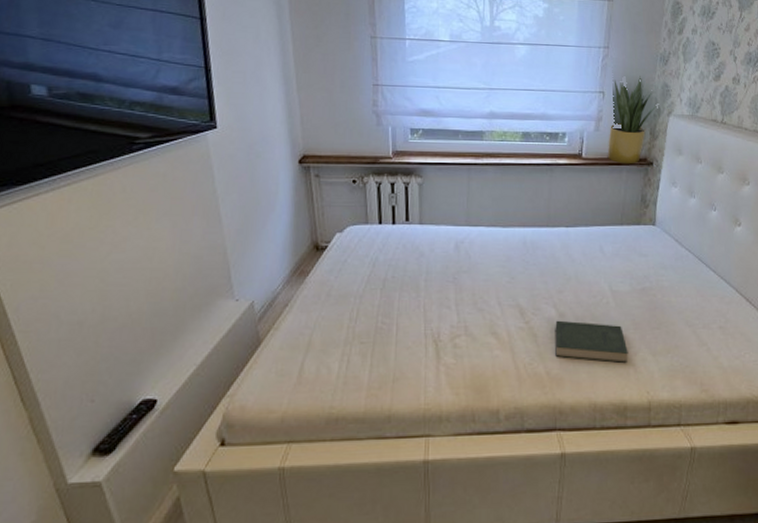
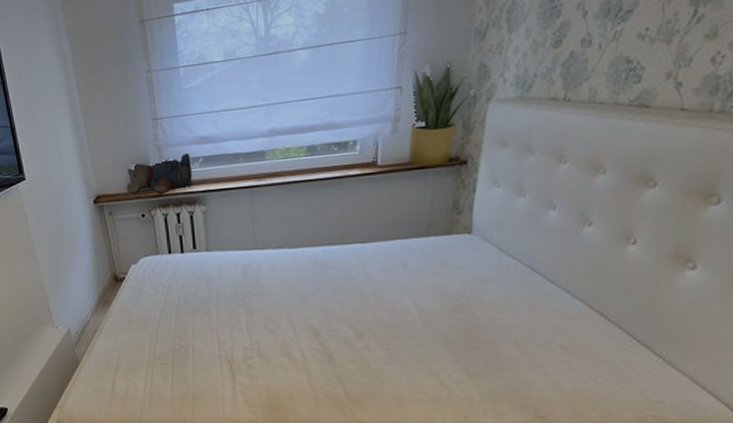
teddy bear: none [338,123,411,161] -> present [126,152,192,195]
book: present [555,320,628,364] -> none [353,341,440,386]

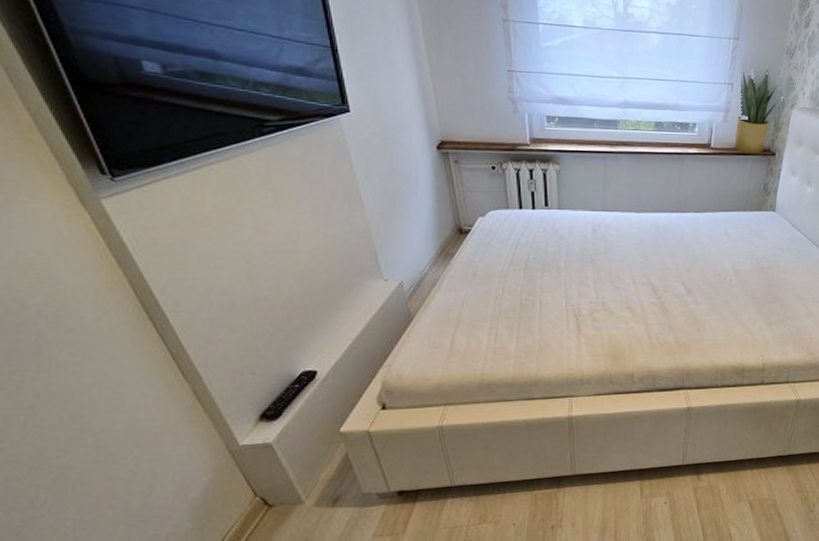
teddy bear: present [126,152,192,195] -> none [476,110,547,148]

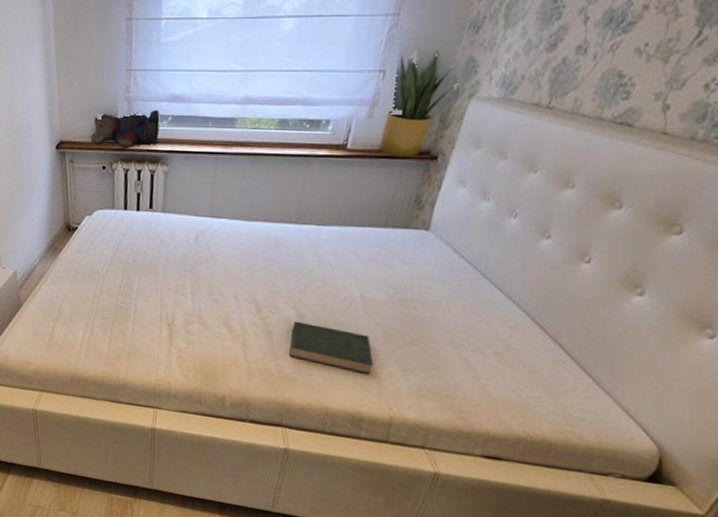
teddy bear: none [476,110,547,148] -> present [90,109,160,148]
book: none [683,296,747,333] -> present [289,321,374,375]

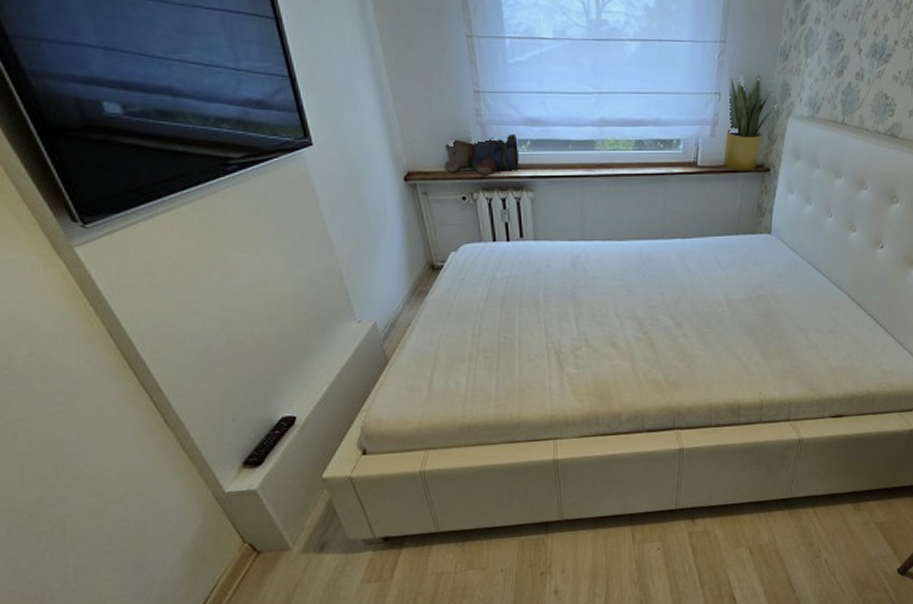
book: present [289,321,374,375] -> none [672,329,742,368]

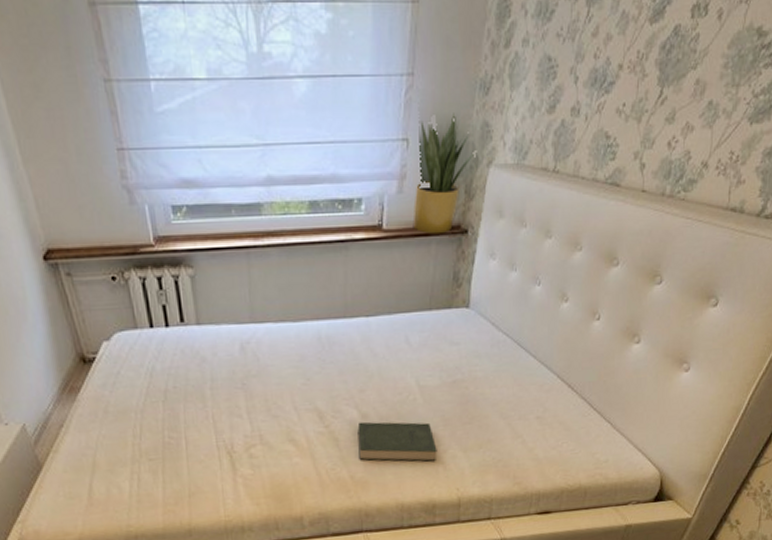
teddy bear: present [444,133,519,176] -> none [87,198,175,251]
book: none [672,329,742,368] -> present [357,421,437,462]

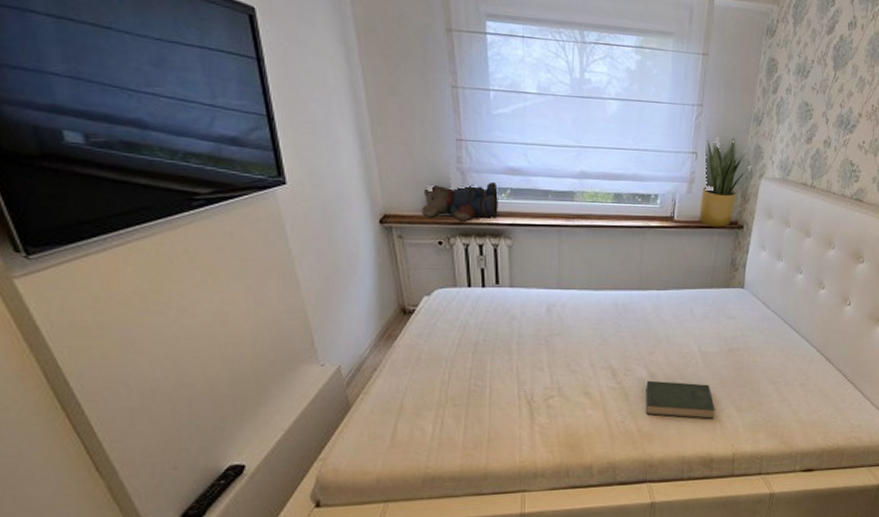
teddy bear: none [87,198,175,251] -> present [421,181,498,222]

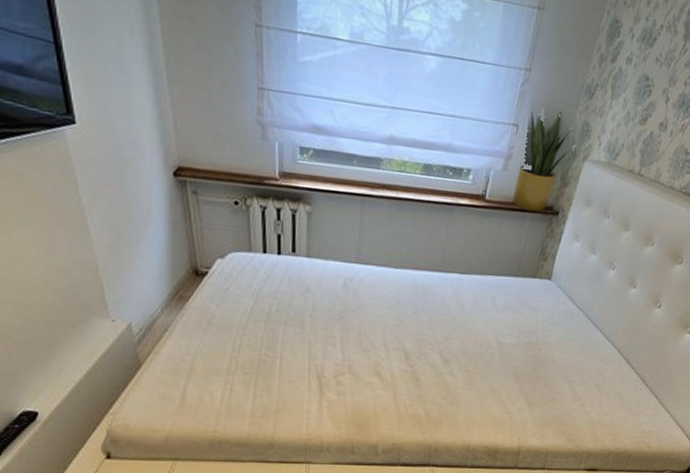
teddy bear: present [421,181,498,222] -> none [218,139,300,183]
book: present [646,380,715,420] -> none [436,366,506,412]

